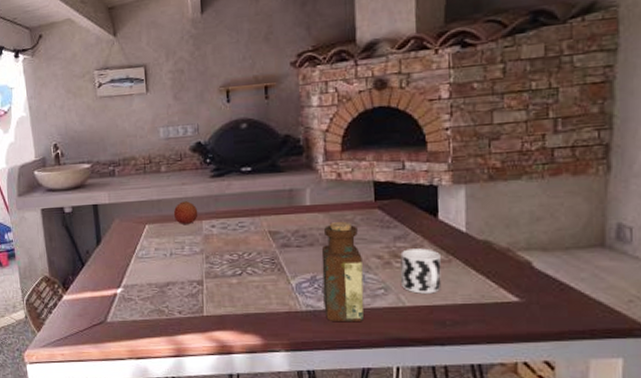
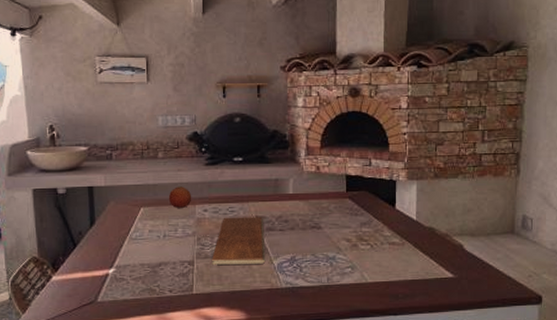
chopping board: none [222,232,281,285] -> present [212,217,265,265]
bottle: present [321,221,364,323] -> none [300,208,335,297]
cup: present [400,248,442,294] -> none [364,233,396,272]

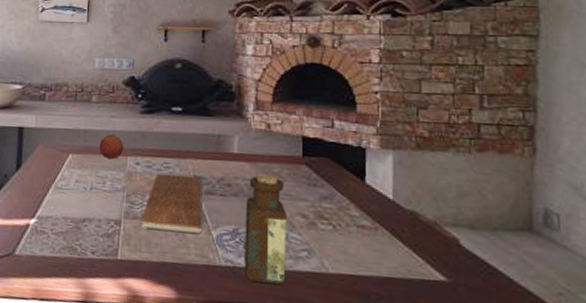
bottle: none [300,208,335,297] -> present [244,173,287,286]

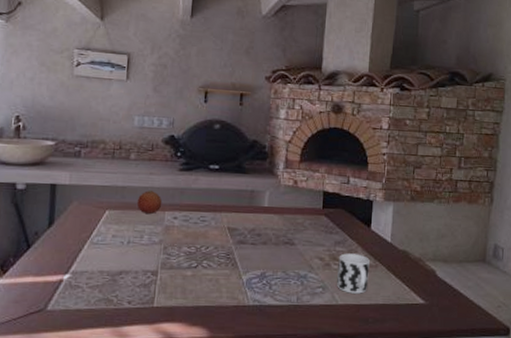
chopping board: present [141,173,203,233] -> none [177,226,235,278]
bottle: present [244,173,287,286] -> none [269,223,307,318]
cup: none [324,211,367,262] -> present [336,253,370,294]

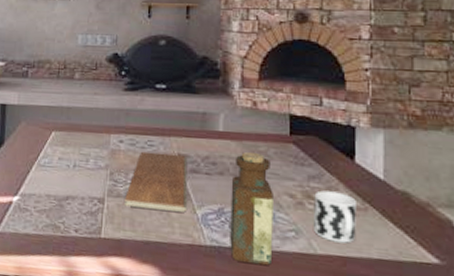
fruit: present [136,191,163,214] -> none [82,112,108,136]
chopping board: none [177,226,235,278] -> present [125,151,187,212]
bottle: none [269,223,307,318] -> present [230,152,273,266]

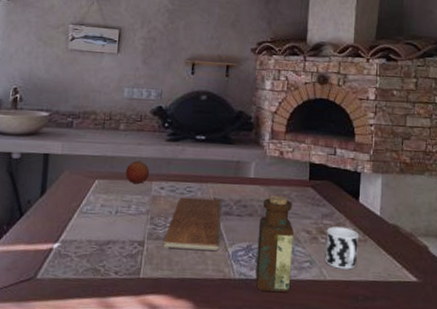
fruit: none [82,112,108,136] -> present [125,161,150,184]

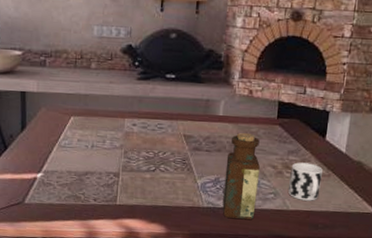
fruit: present [125,161,150,184] -> none [98,99,122,120]
chopping board: present [163,197,221,251] -> none [137,133,191,182]

